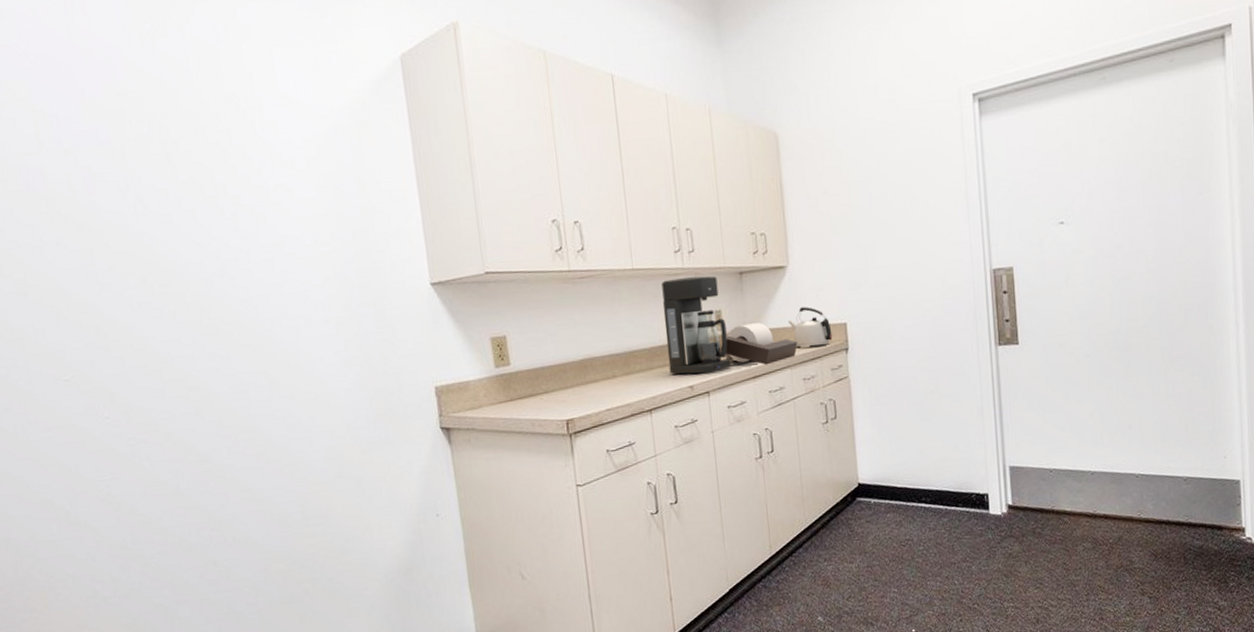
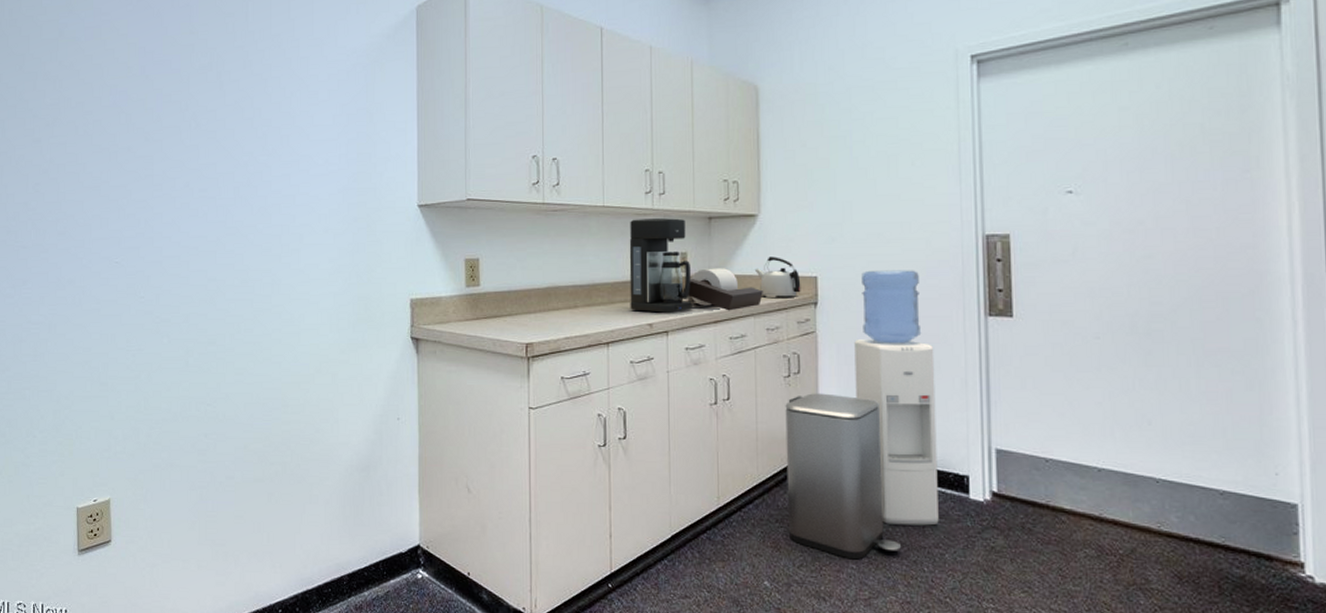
pedal bin: none [825,434,936,585] -> present [785,393,902,560]
water cooler: none [884,308,965,548] -> present [854,270,939,526]

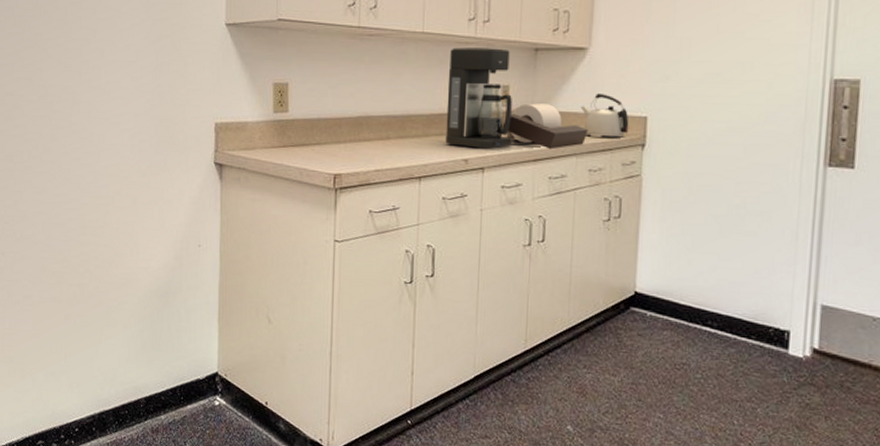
pedal bin: present [785,393,902,560] -> none [596,239,713,410]
water cooler: present [854,270,939,526] -> none [678,112,766,380]

